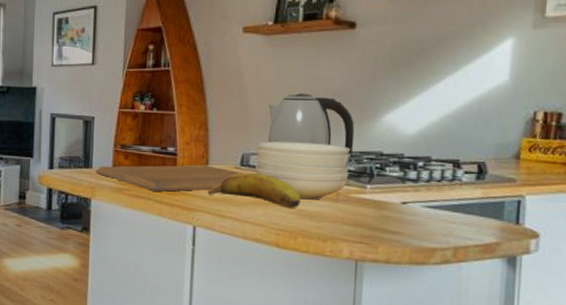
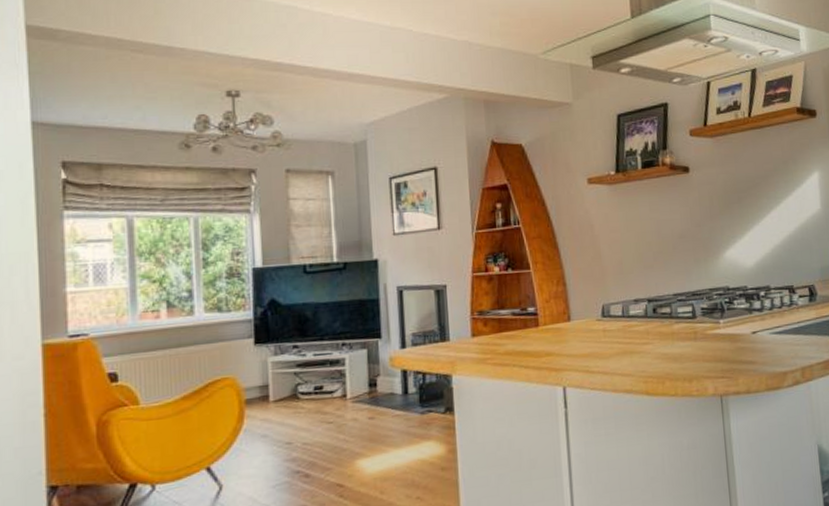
chopping board: present [95,165,244,192] -> none [453,321,607,356]
fruit: present [207,172,301,209] -> none [573,322,663,355]
bowl: present [255,141,351,200] -> none [614,285,703,343]
kettle: present [268,93,355,164] -> none [622,238,704,303]

